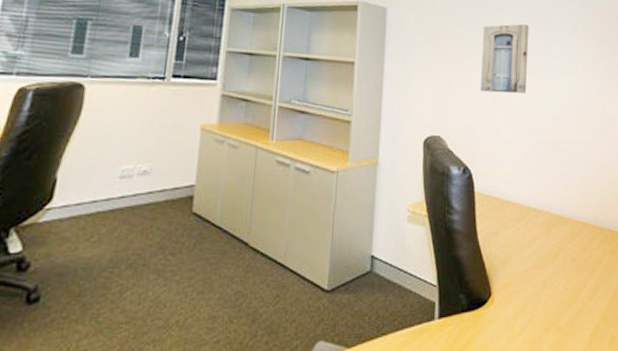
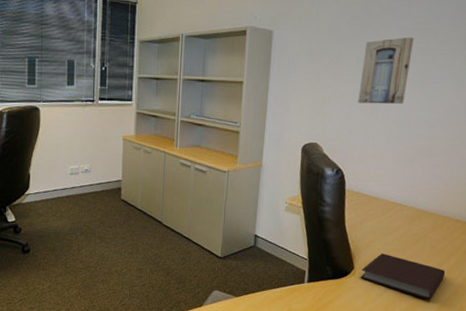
notebook: none [500,272,591,330] -> present [360,253,446,300]

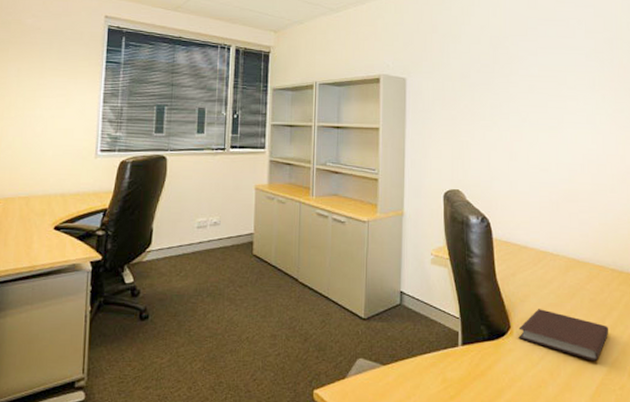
wall art: present [358,37,414,105] -> none [496,83,544,149]

